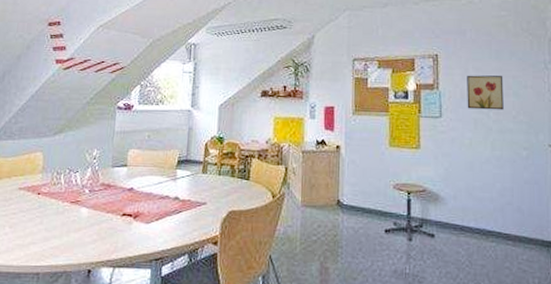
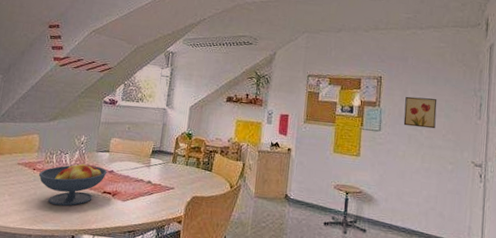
fruit bowl: none [45,181,126,235] -> present [39,162,107,206]

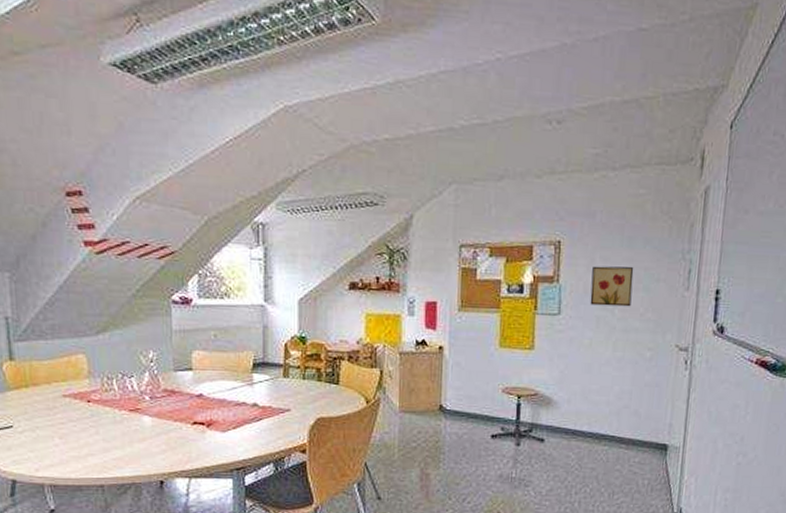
fruit bowl: present [39,162,107,206] -> none [98,386,194,446]

